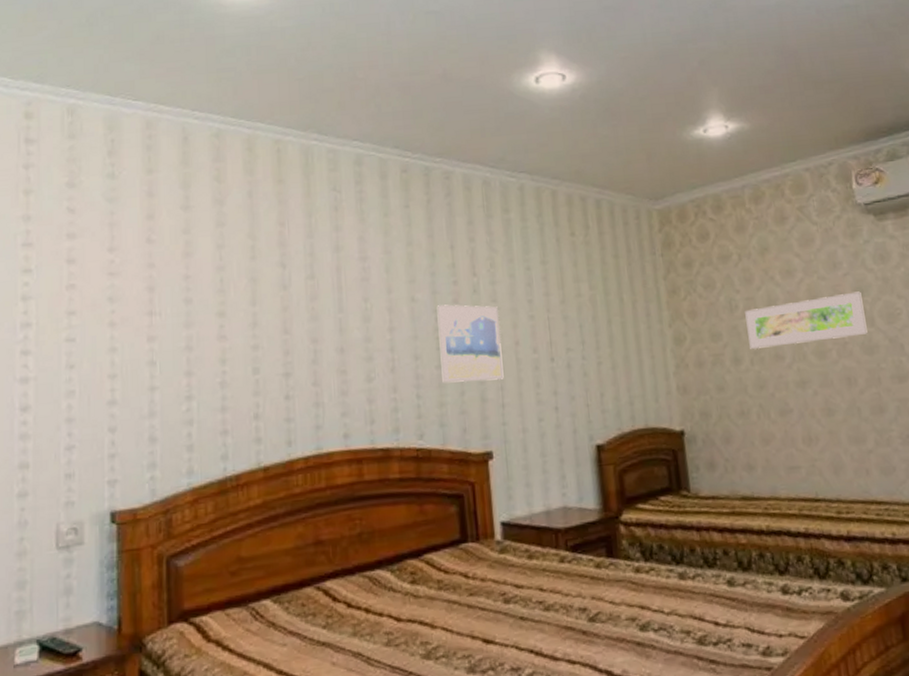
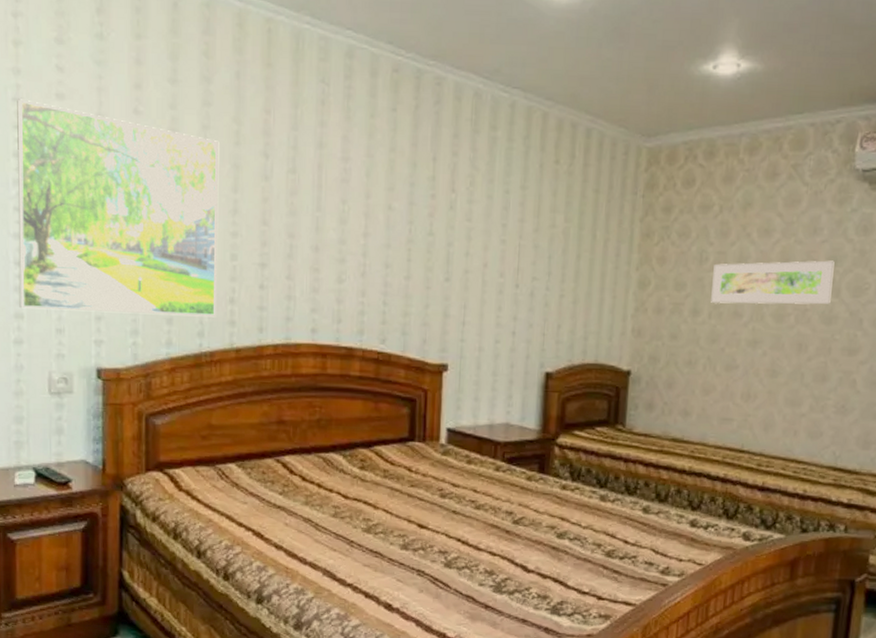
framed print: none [24,243,240,457] -> present [17,99,219,318]
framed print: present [437,304,504,383] -> none [409,217,471,298]

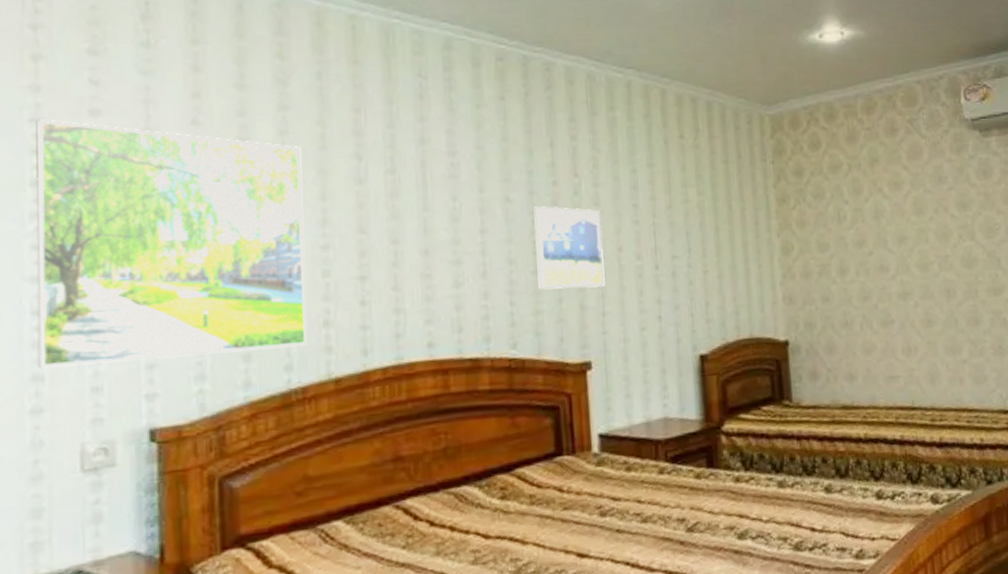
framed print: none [409,217,471,298] -> present [534,206,605,290]
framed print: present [711,260,835,305] -> none [852,206,968,261]

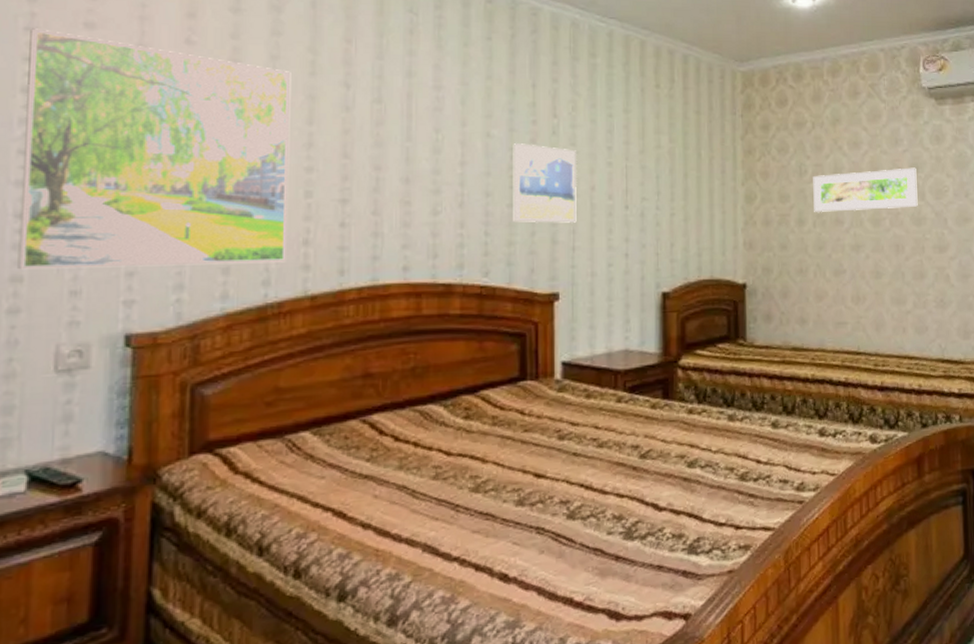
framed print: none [852,206,968,261] -> present [813,167,918,213]

